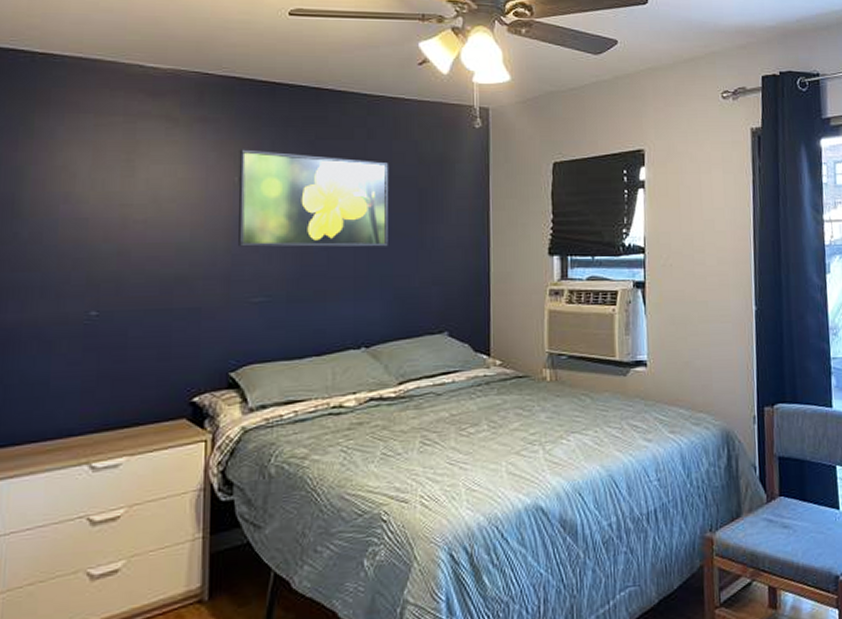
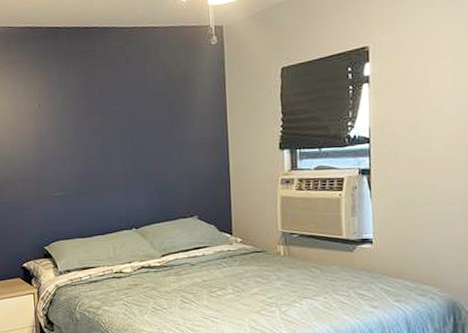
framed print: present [238,149,389,248] -> none [37,81,147,156]

